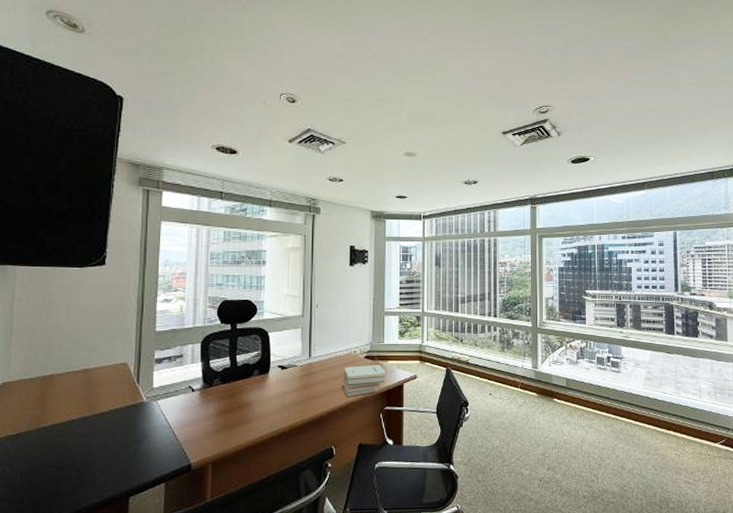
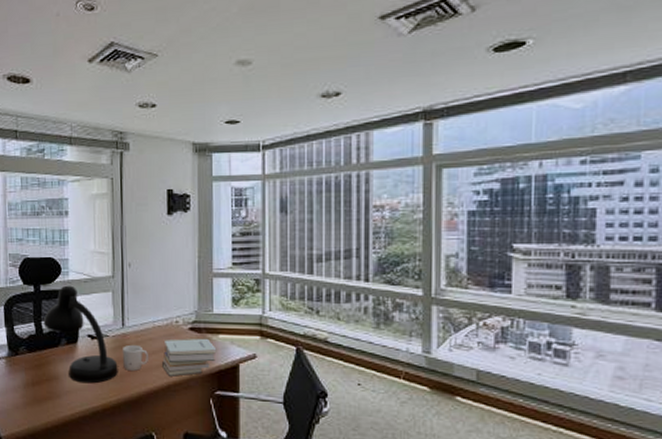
desk lamp: none [238,323,304,408] -> present [43,285,118,384]
mug: none [308,372,331,394] -> present [122,344,150,371]

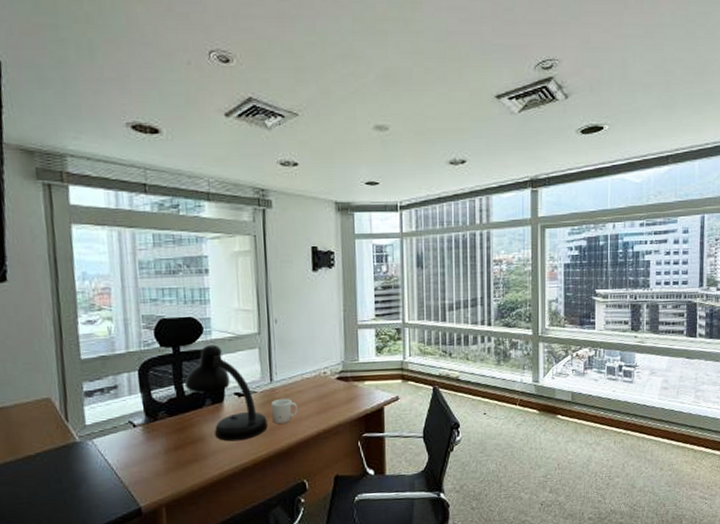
books: present [162,338,217,376] -> none [312,385,363,425]

